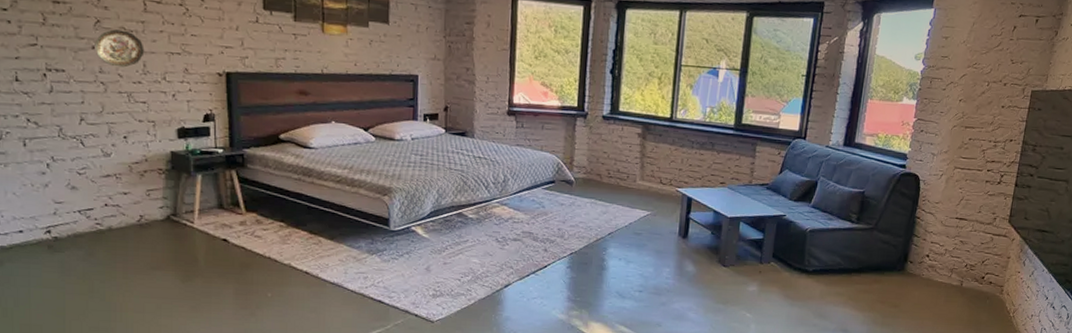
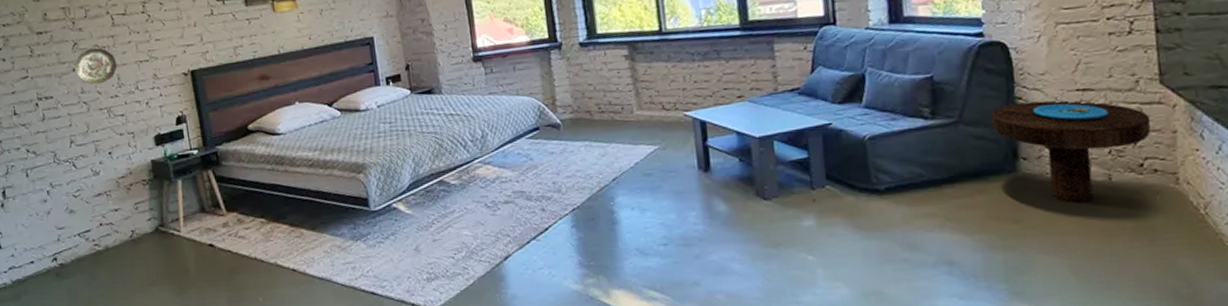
side table: none [895,221,997,299] -> present [991,100,1151,203]

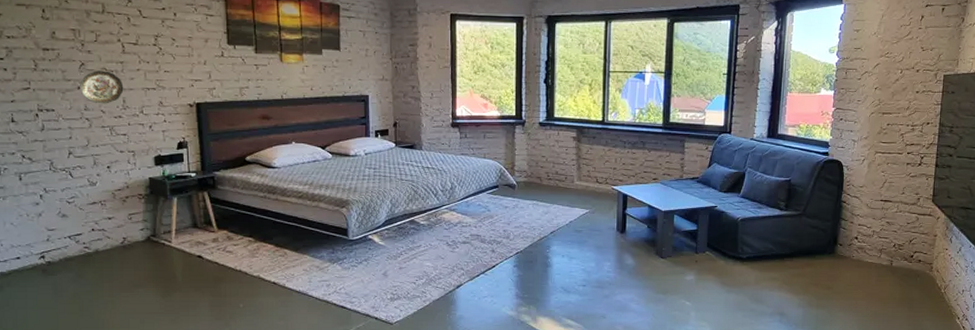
side table: present [991,100,1151,203] -> none [824,205,923,278]

